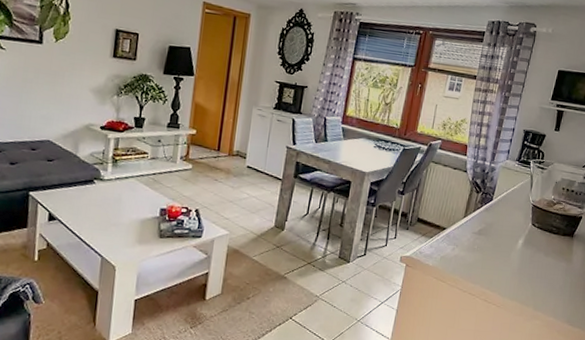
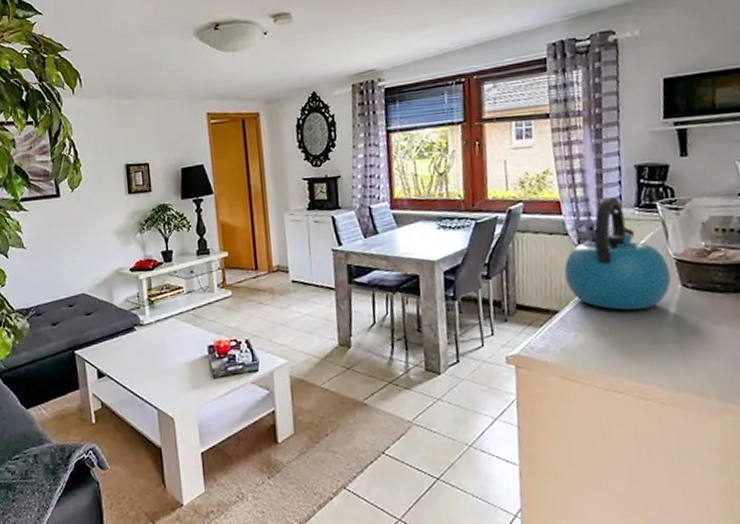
kettle: none [456,149,527,237] -> present [564,196,672,310]

